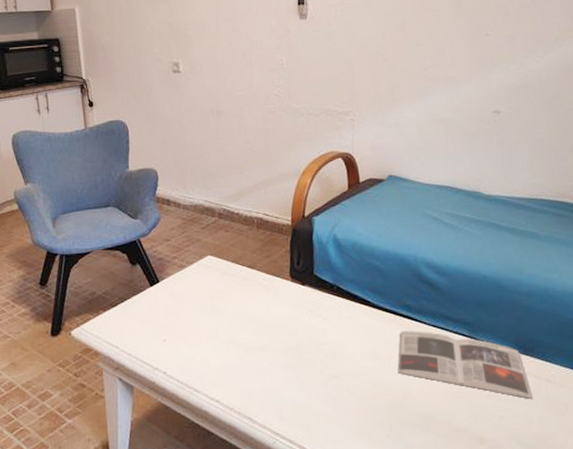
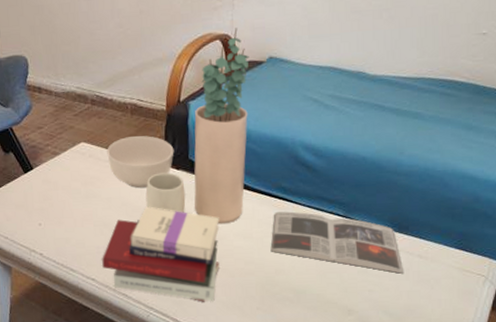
books: none [227,323,347,428] -> present [102,206,220,302]
bowl: none [233,250,300,304] -> present [107,136,174,189]
mug: none [271,288,312,331] -> present [145,172,186,213]
vase: none [318,147,371,342] -> present [194,28,249,223]

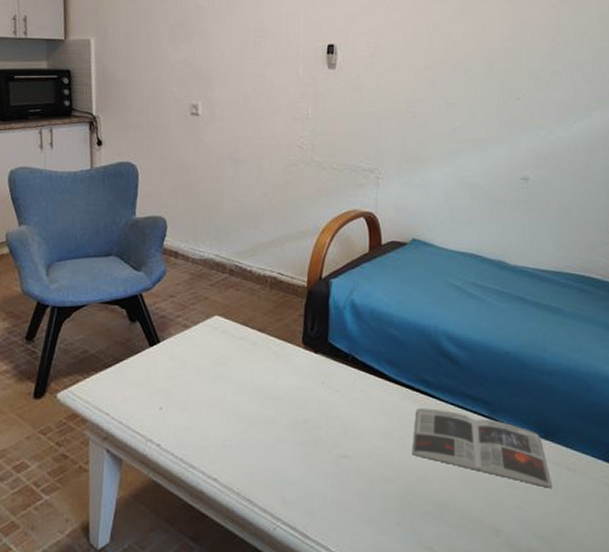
books: present [102,206,220,302] -> none [227,394,358,514]
bowl: present [107,136,174,189] -> none [242,313,313,372]
mug: present [145,172,186,213] -> none [280,356,323,404]
vase: present [194,28,249,223] -> none [332,206,393,418]

